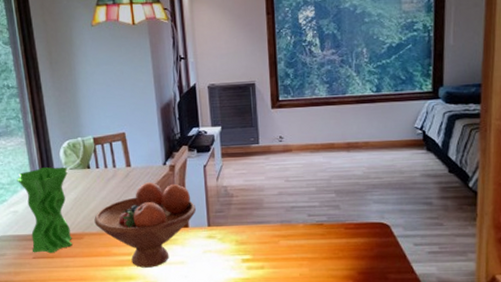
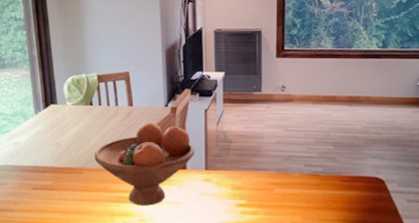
vase: present [17,166,72,254] -> none [20,101,72,186]

